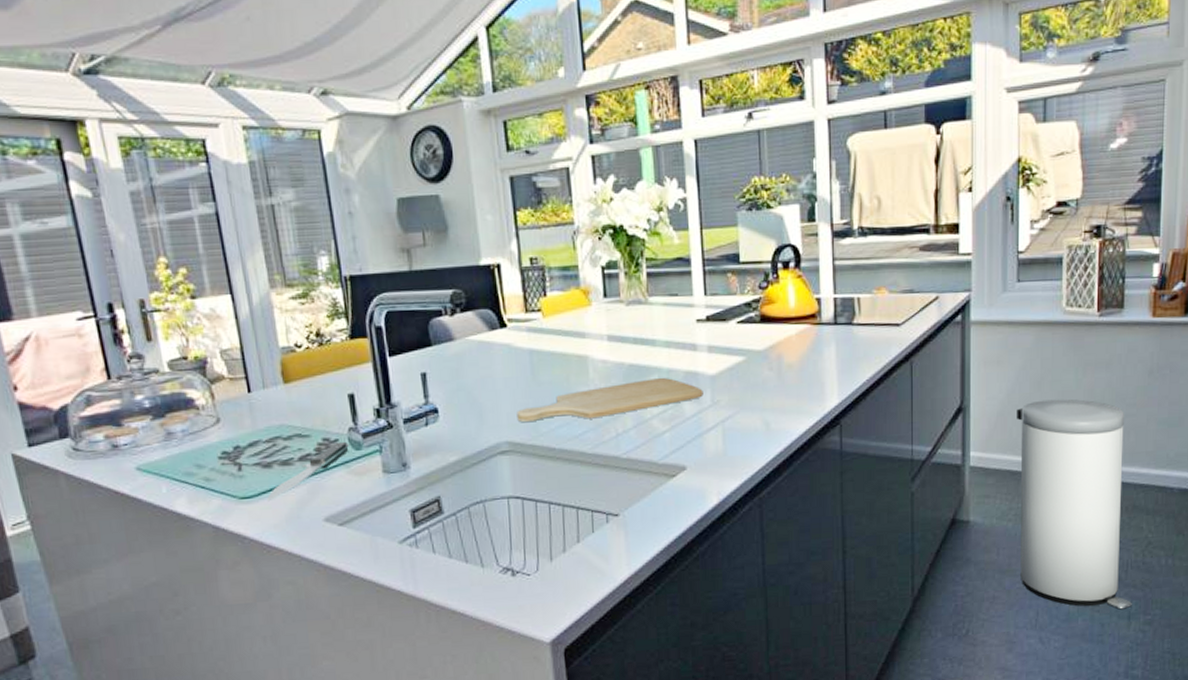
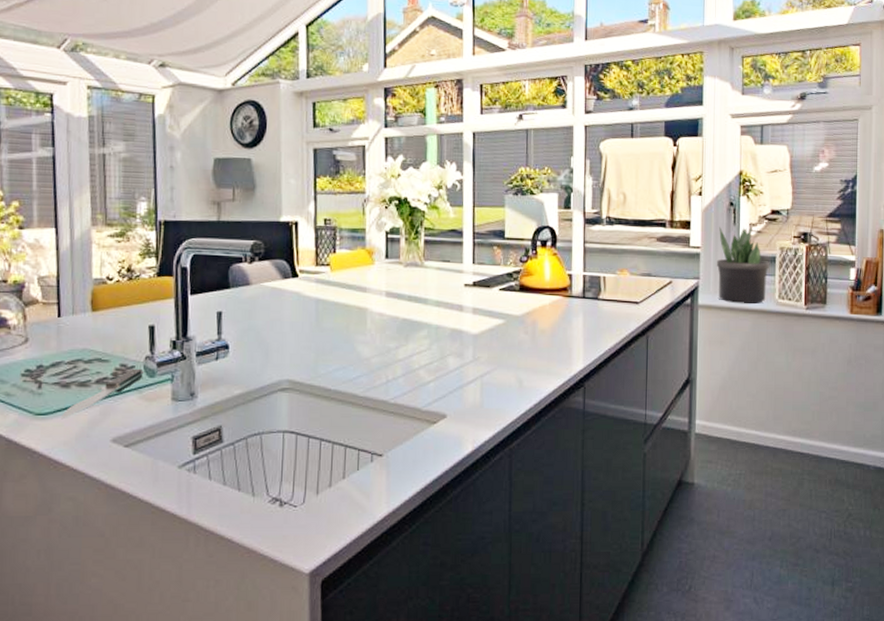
chopping board: present [517,378,703,423] -> none [299,333,466,365]
planter: none [991,225,1054,317] -> present [716,226,769,305]
pedal bin: present [1017,399,1132,611] -> none [736,378,835,577]

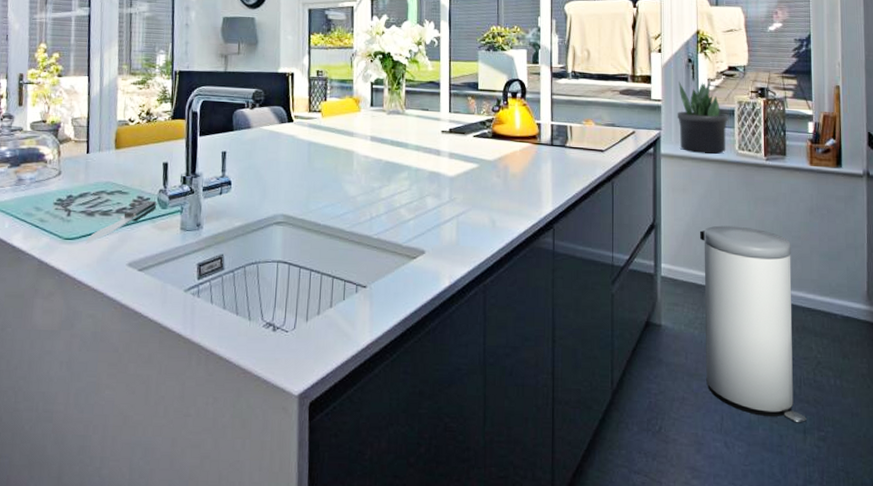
pedal bin: none [736,378,835,577] -> present [700,225,807,424]

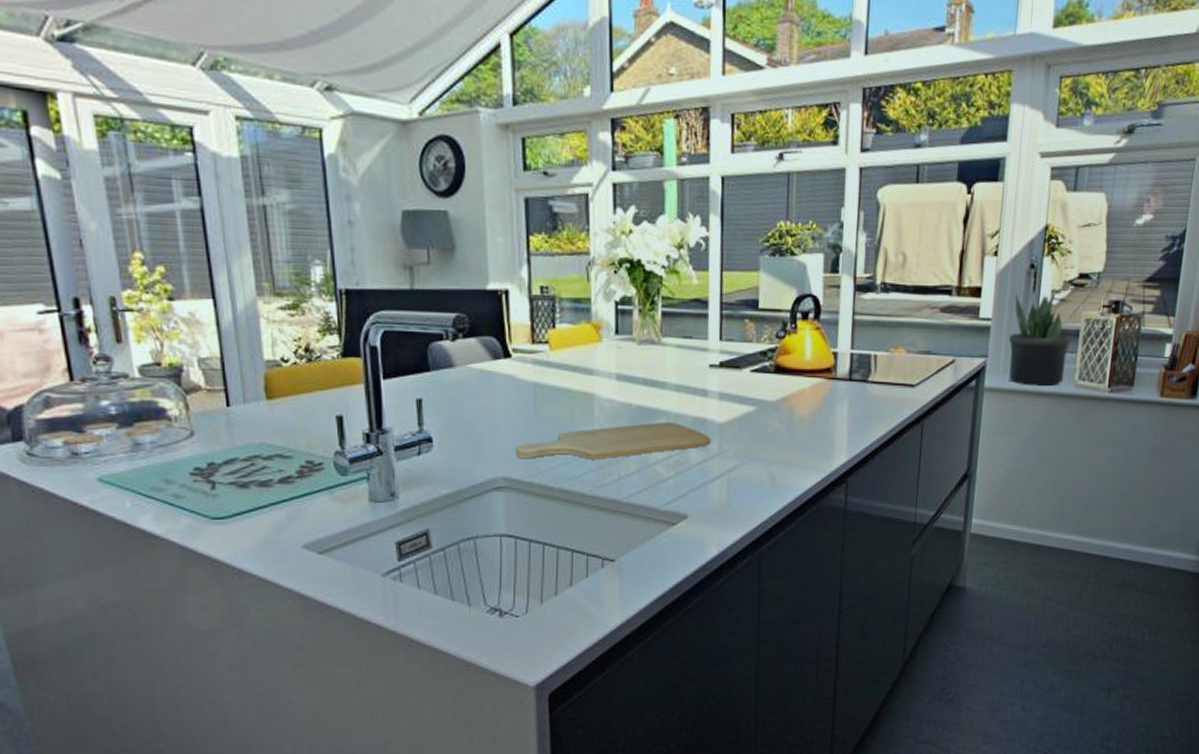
knife: present [85,200,157,244] -> none [241,465,334,524]
chopping board: none [293,175,443,203] -> present [516,423,711,460]
pedal bin: present [700,225,807,424] -> none [1009,472,1124,684]

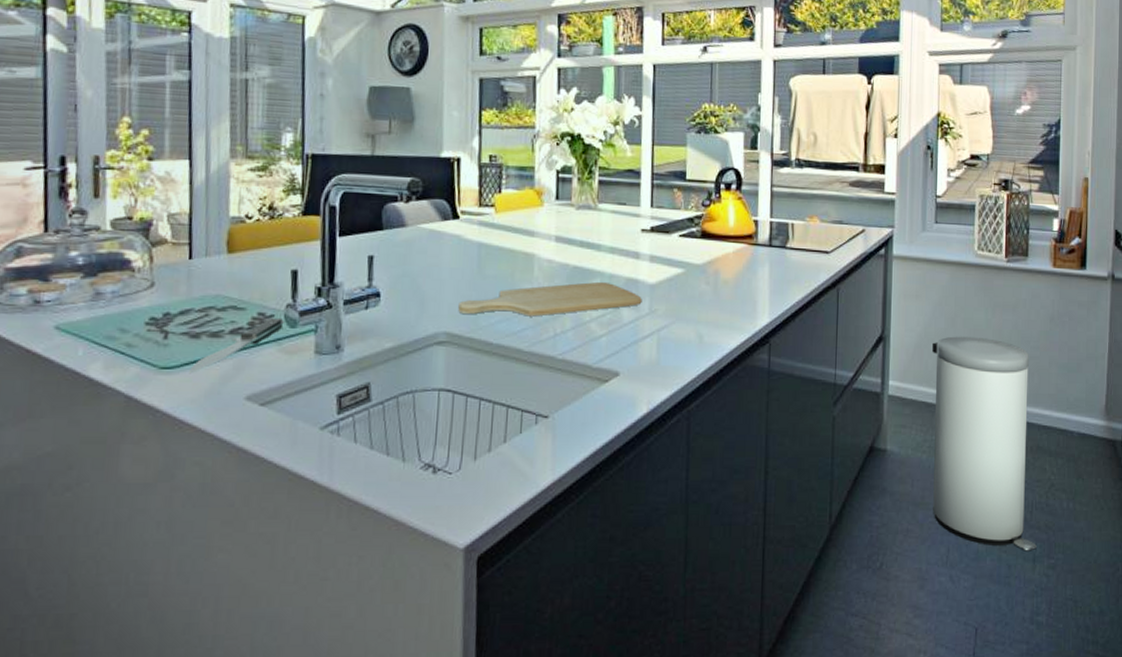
knife: none [241,465,334,524] -> present [188,317,284,374]
planter: present [1008,293,1071,387] -> none [912,171,968,256]
pedal bin: none [1009,472,1124,684] -> present [932,336,1037,553]

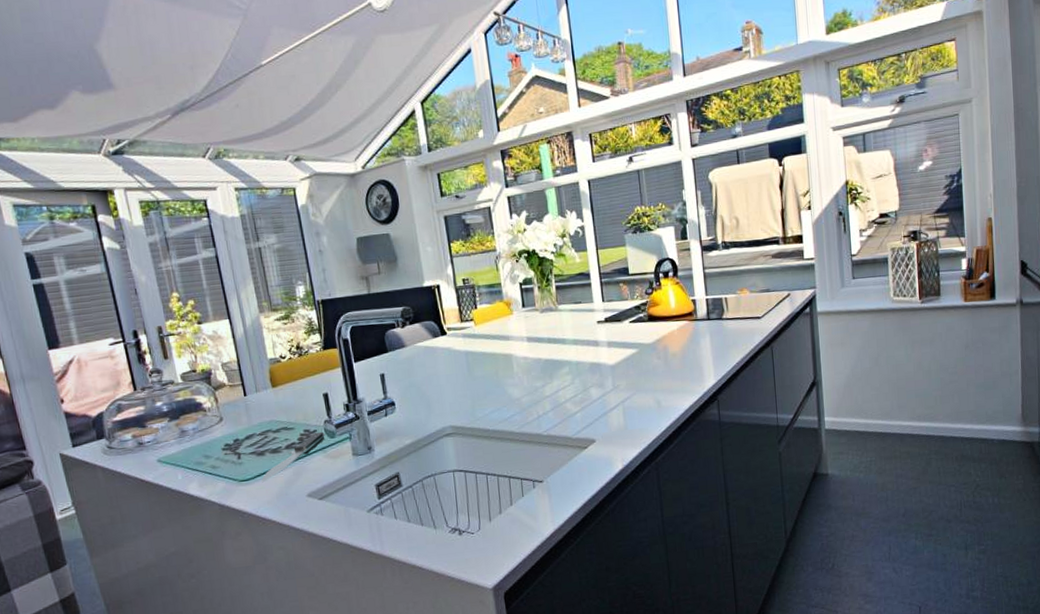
chopping board: present [458,282,642,317] -> none [457,369,606,411]
pedal bin: present [932,336,1037,553] -> none [860,371,968,543]

